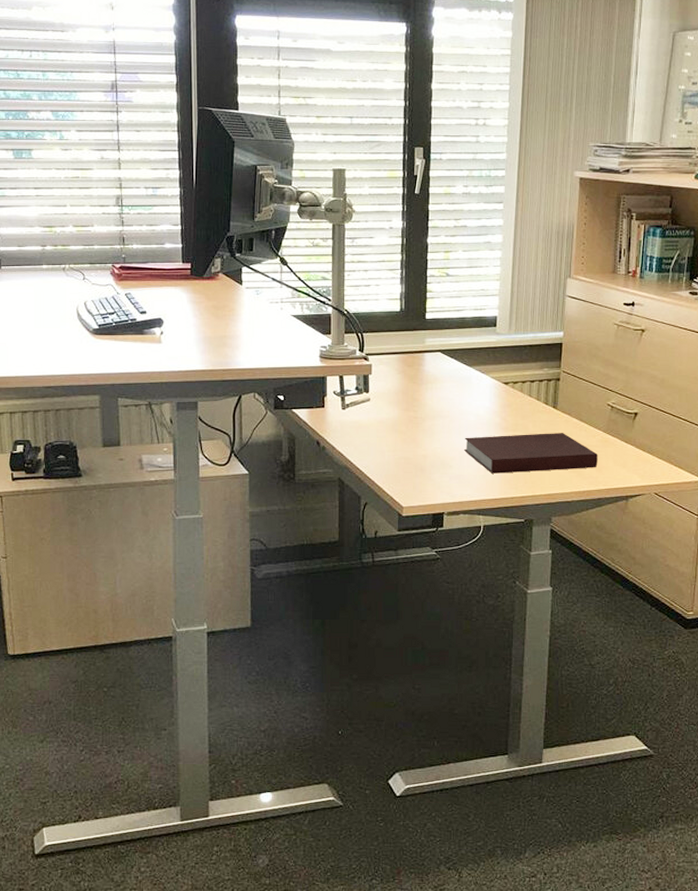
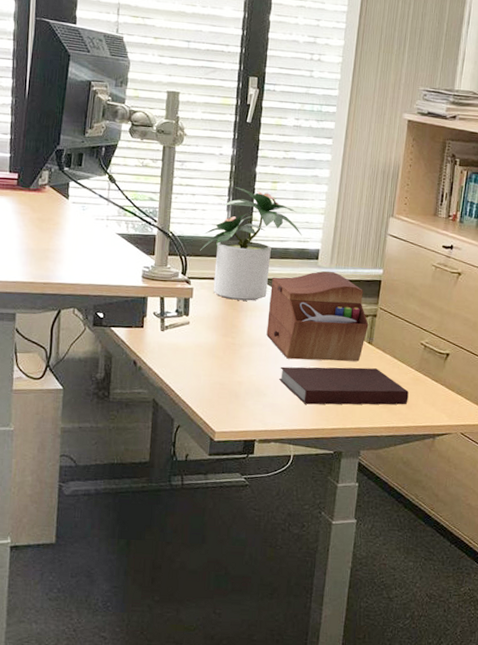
potted plant: none [376,260,478,373] -> present [200,187,302,301]
sewing box: none [448,337,552,429] -> present [266,271,369,362]

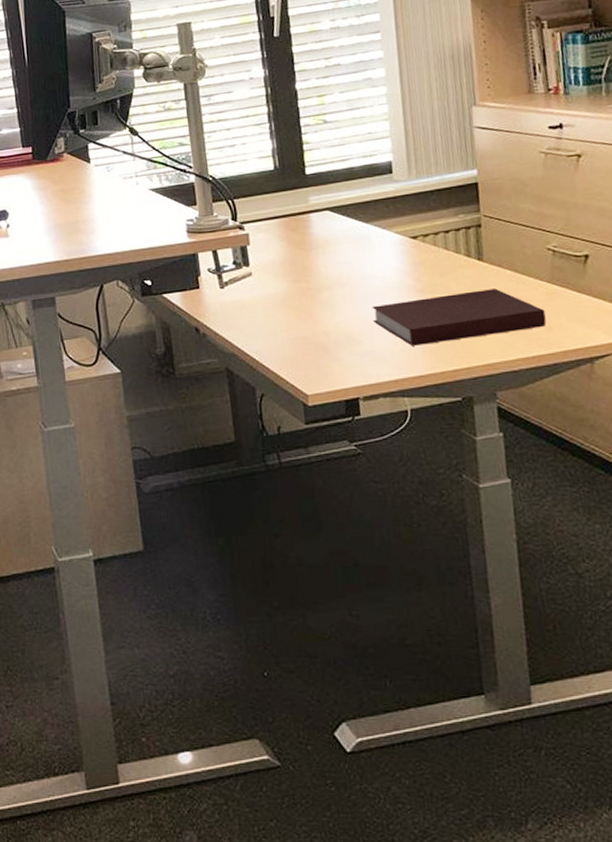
potted plant: present [200,187,302,301] -> none [248,109,367,239]
sewing box: present [266,271,369,362] -> none [340,183,474,296]

